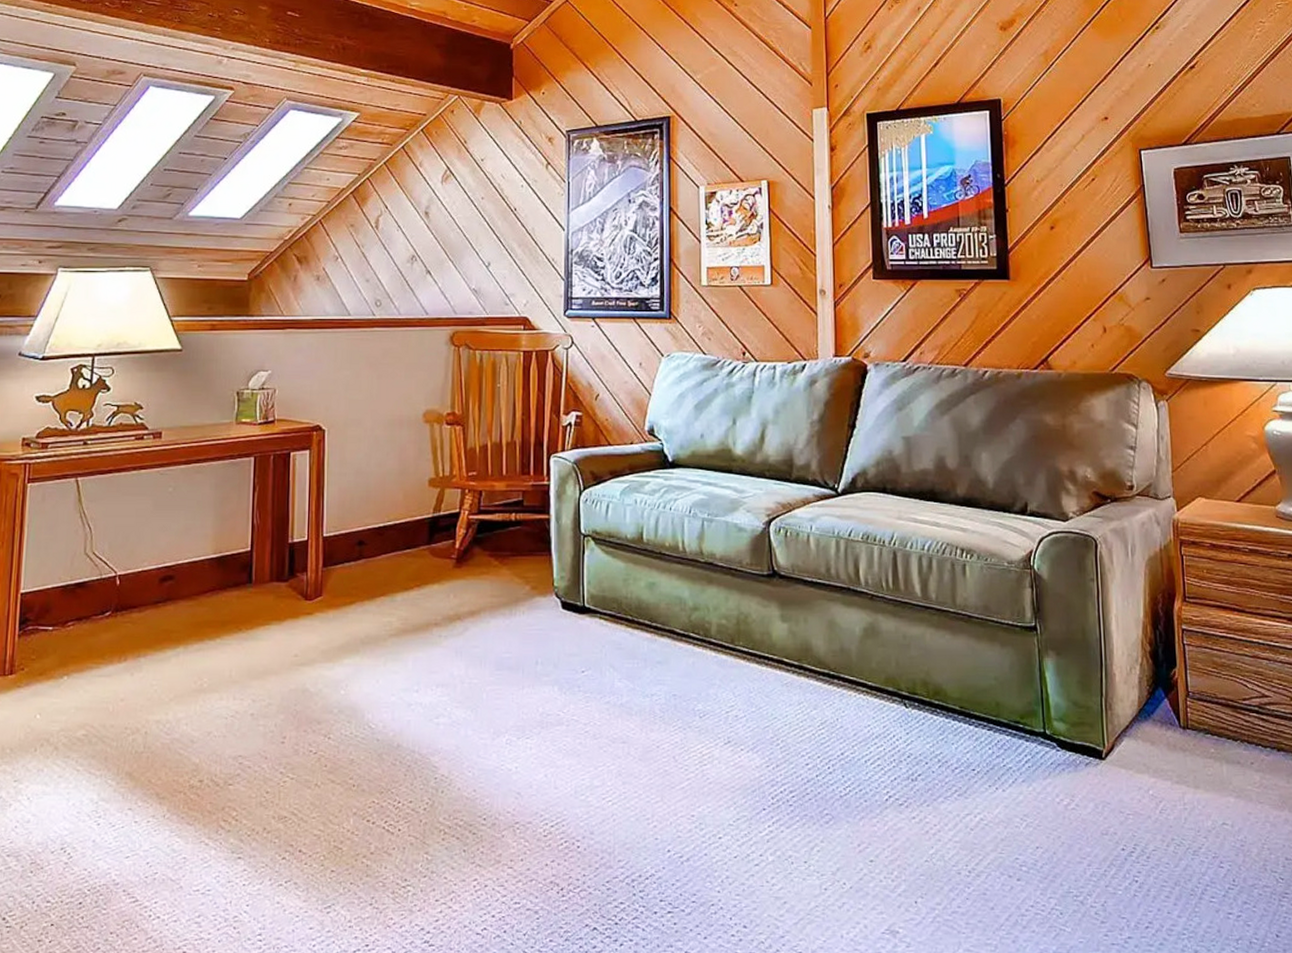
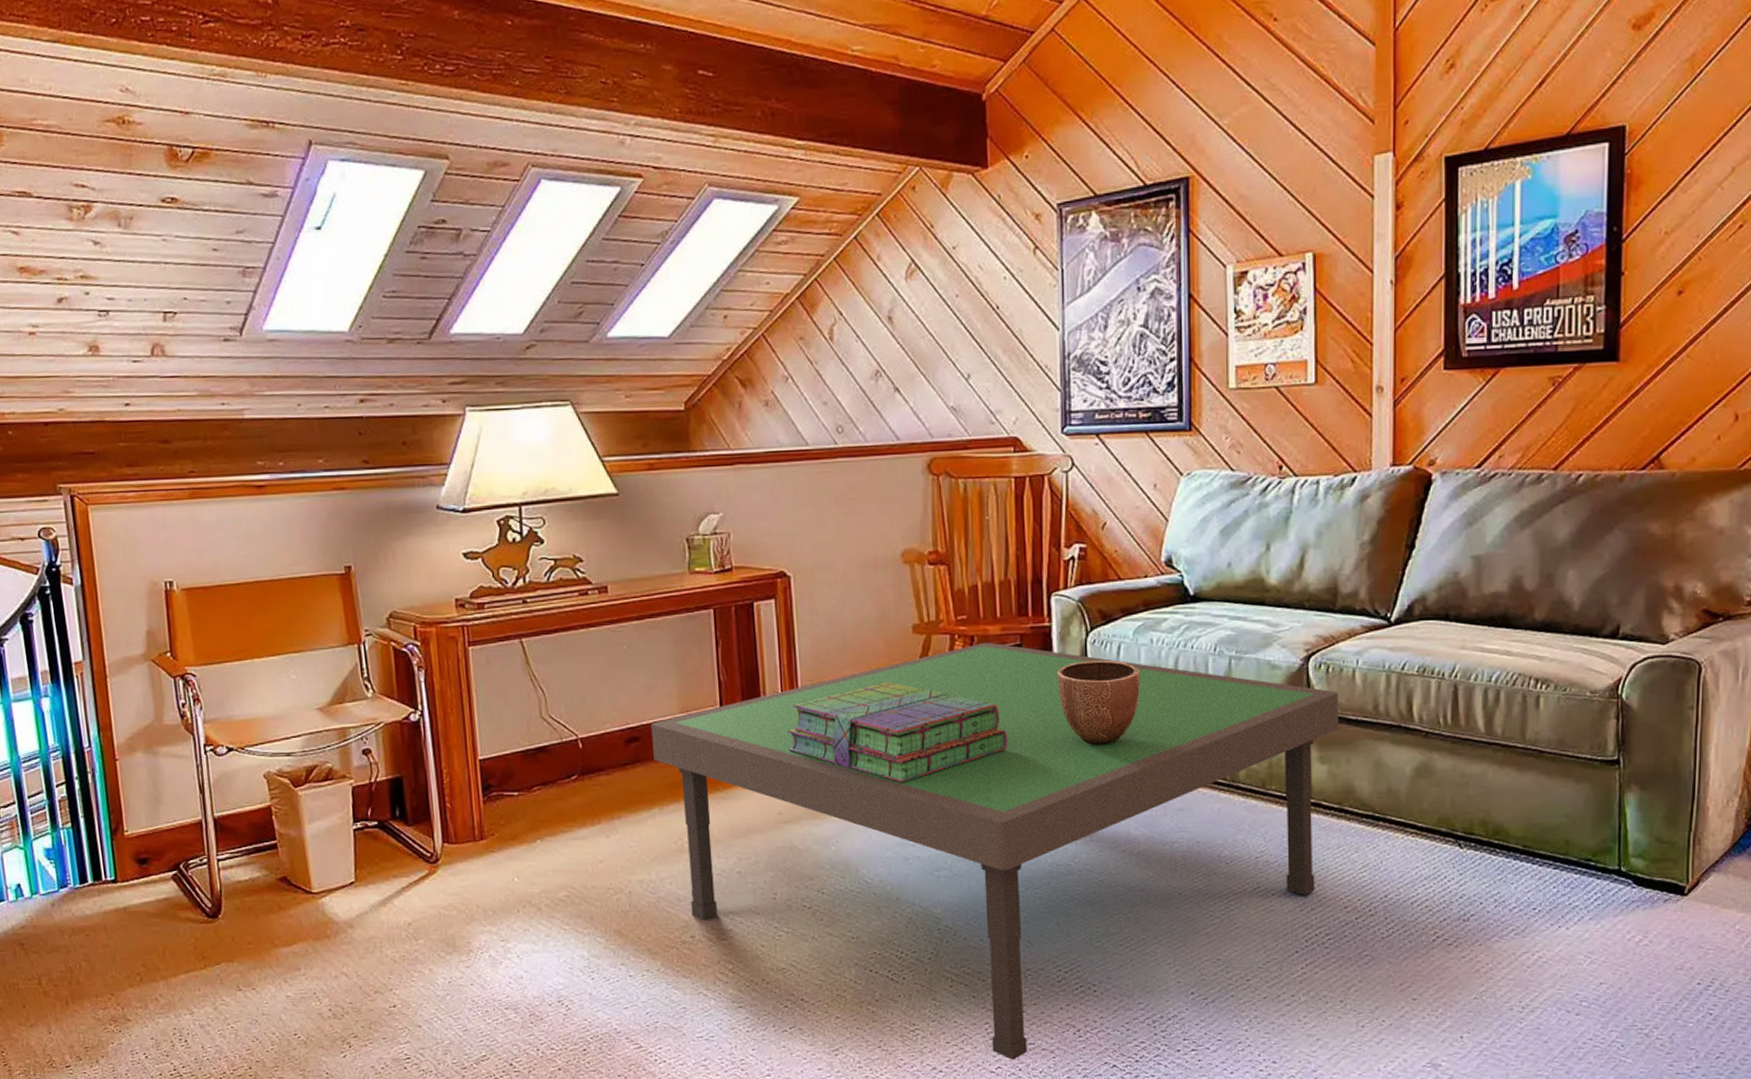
coffee table: none [184,497,797,920] -> present [651,642,1339,1060]
stack of books: none [309,531,508,629] -> present [787,682,1008,783]
decorative bowl: none [553,517,625,599] -> present [1056,660,1140,746]

